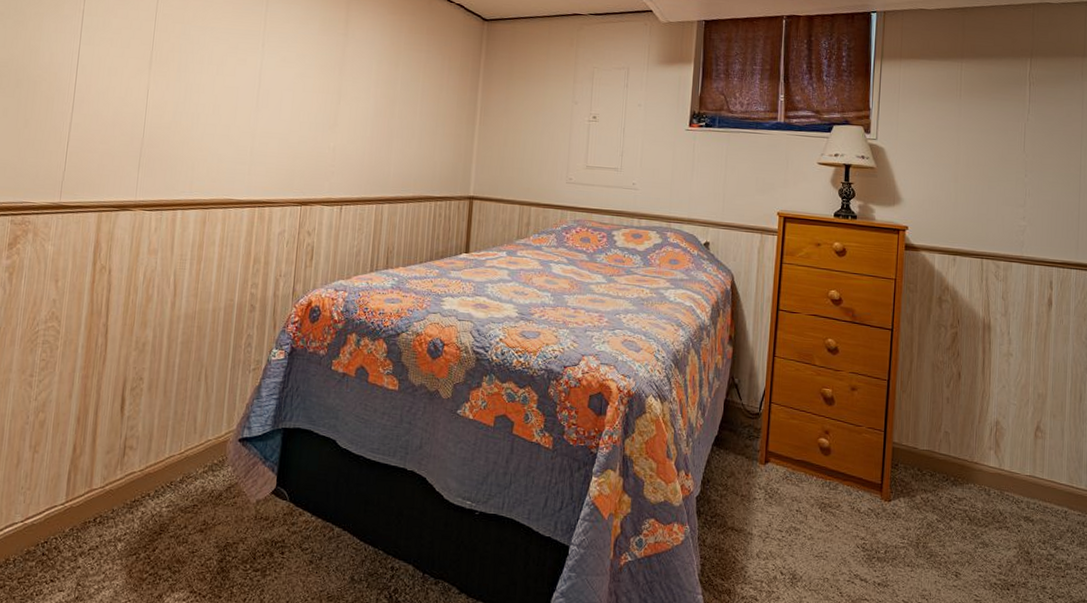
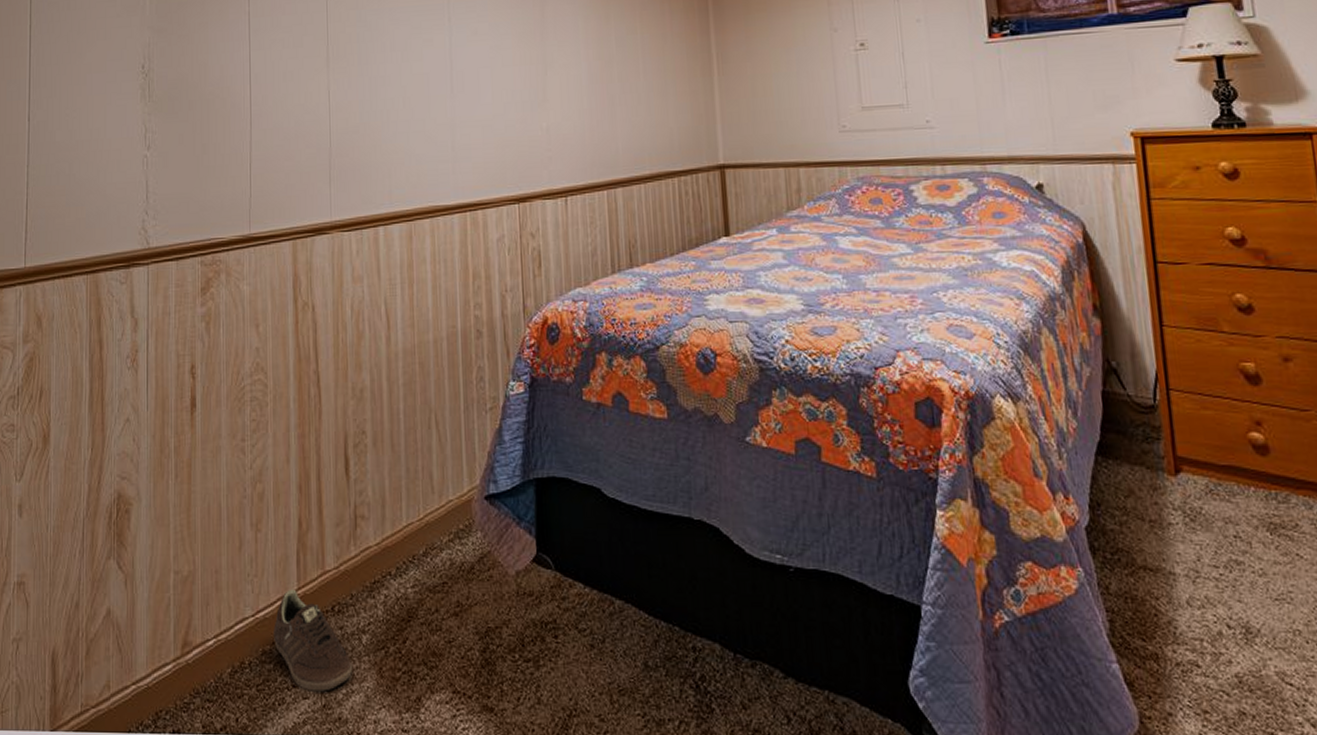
sneaker: none [38,502,106,586] -> present [274,589,352,692]

